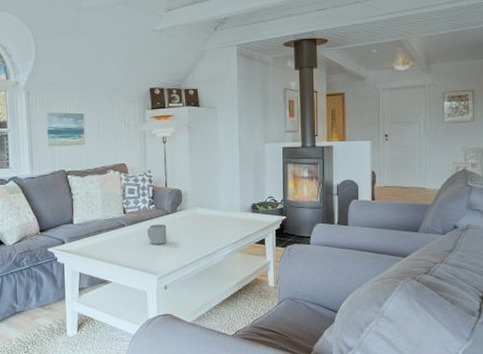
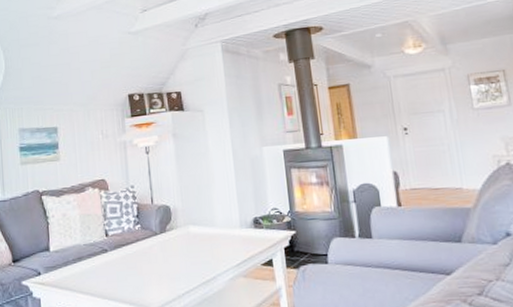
mug: present [147,224,167,244] -> none [133,246,157,272]

